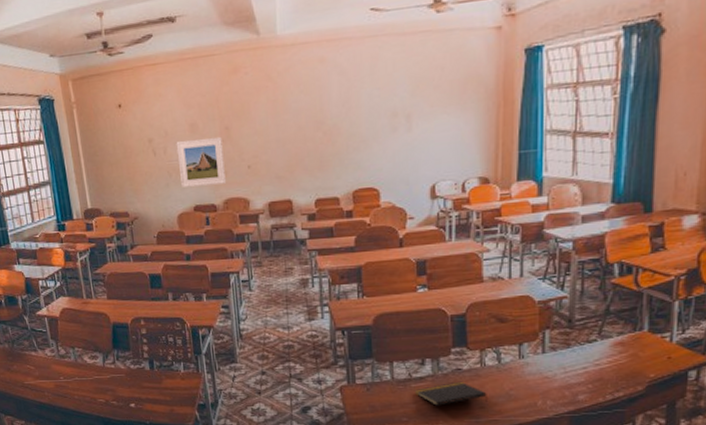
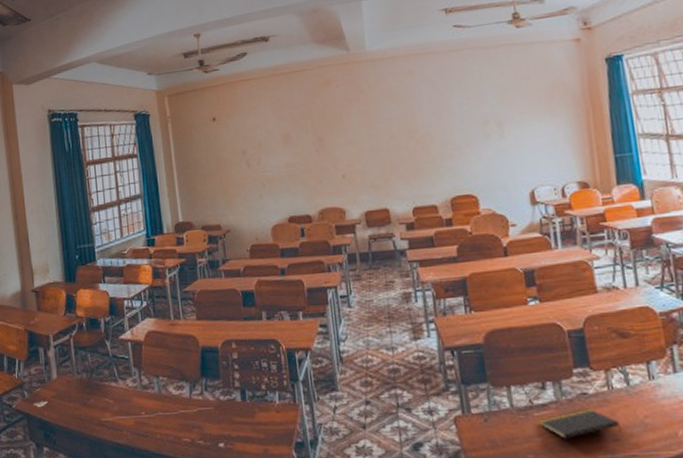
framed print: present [176,138,226,187] -> none [269,148,320,198]

